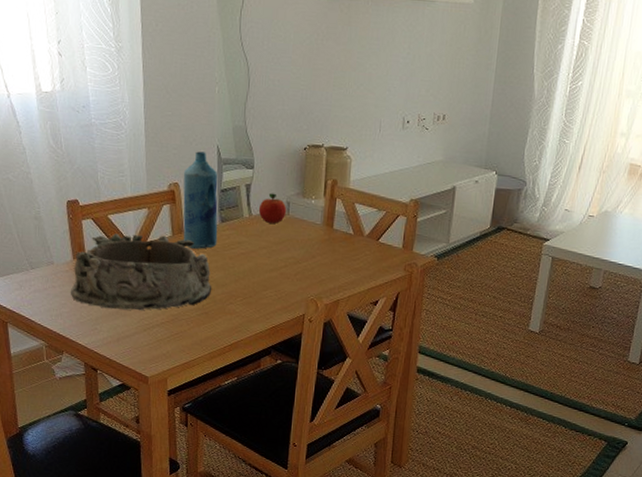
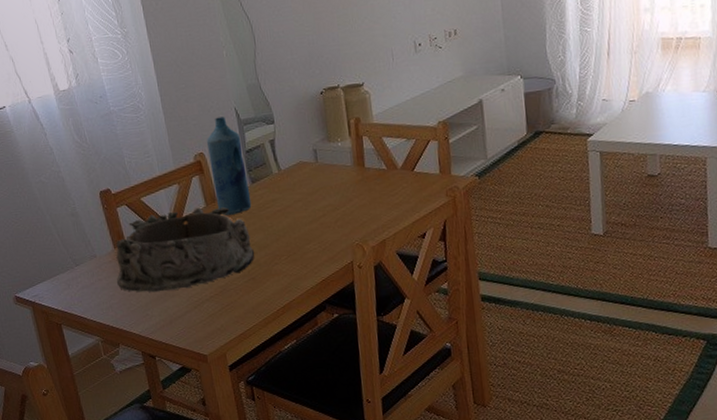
fruit: present [258,193,287,224] -> none [286,143,315,175]

